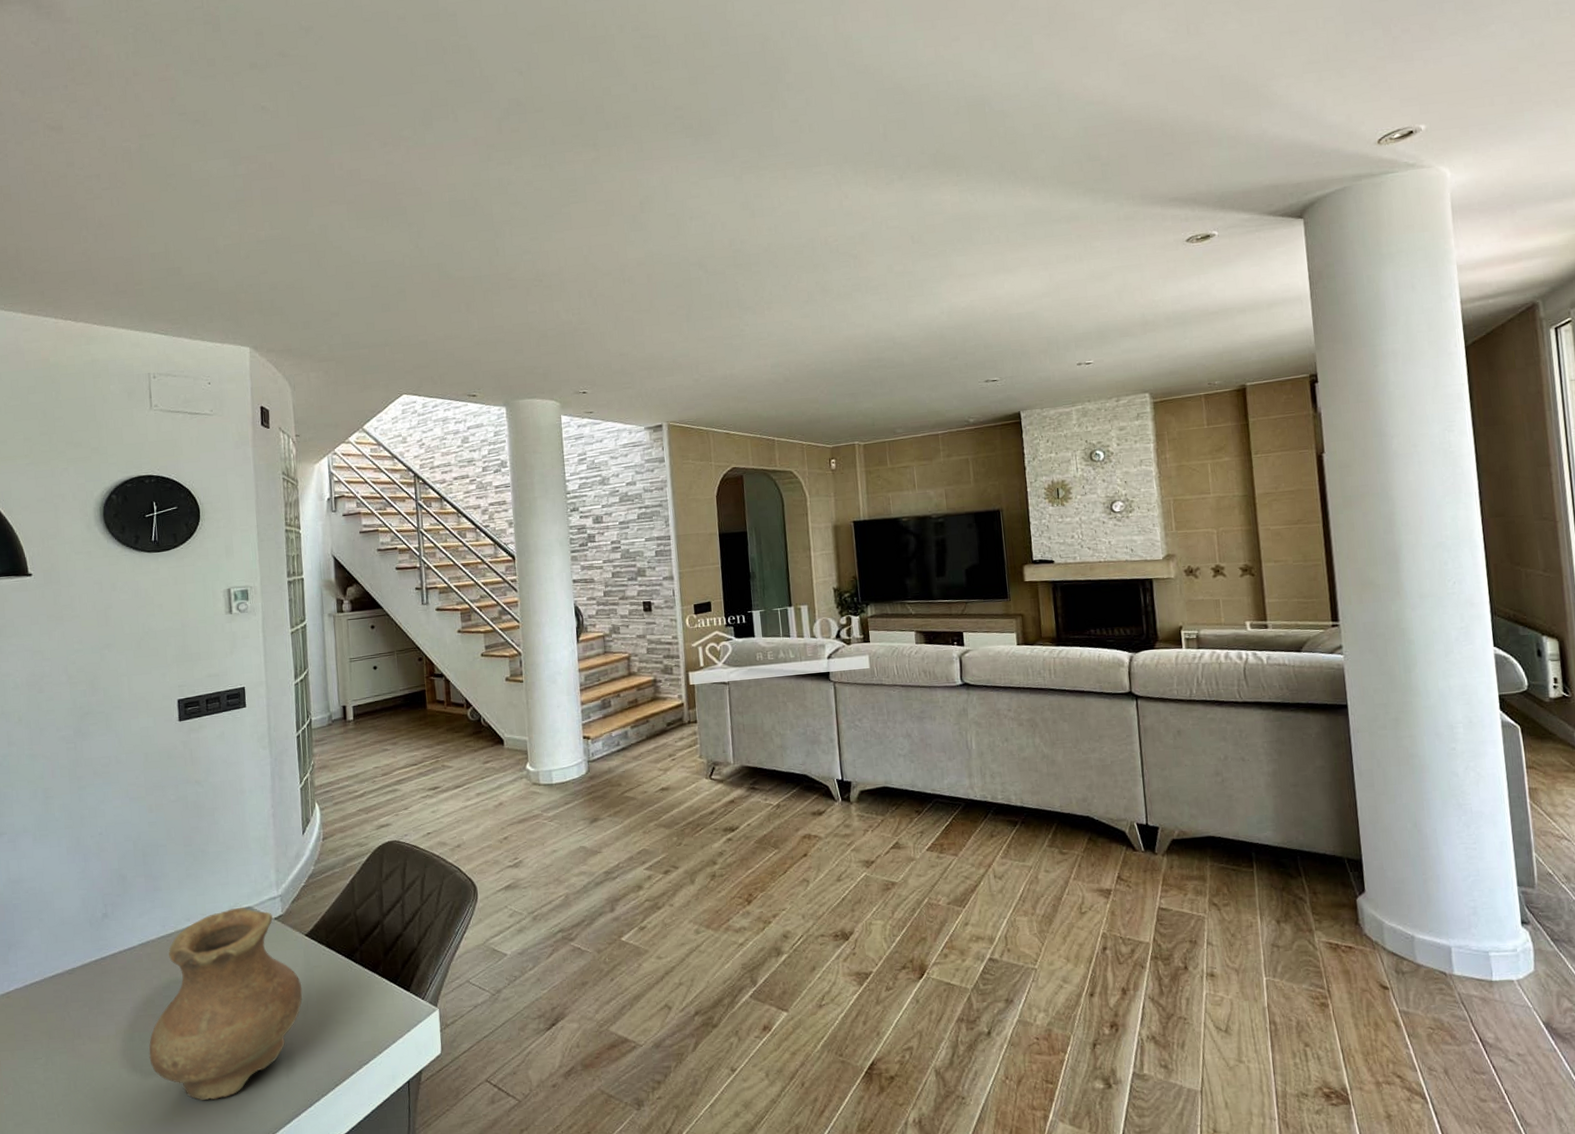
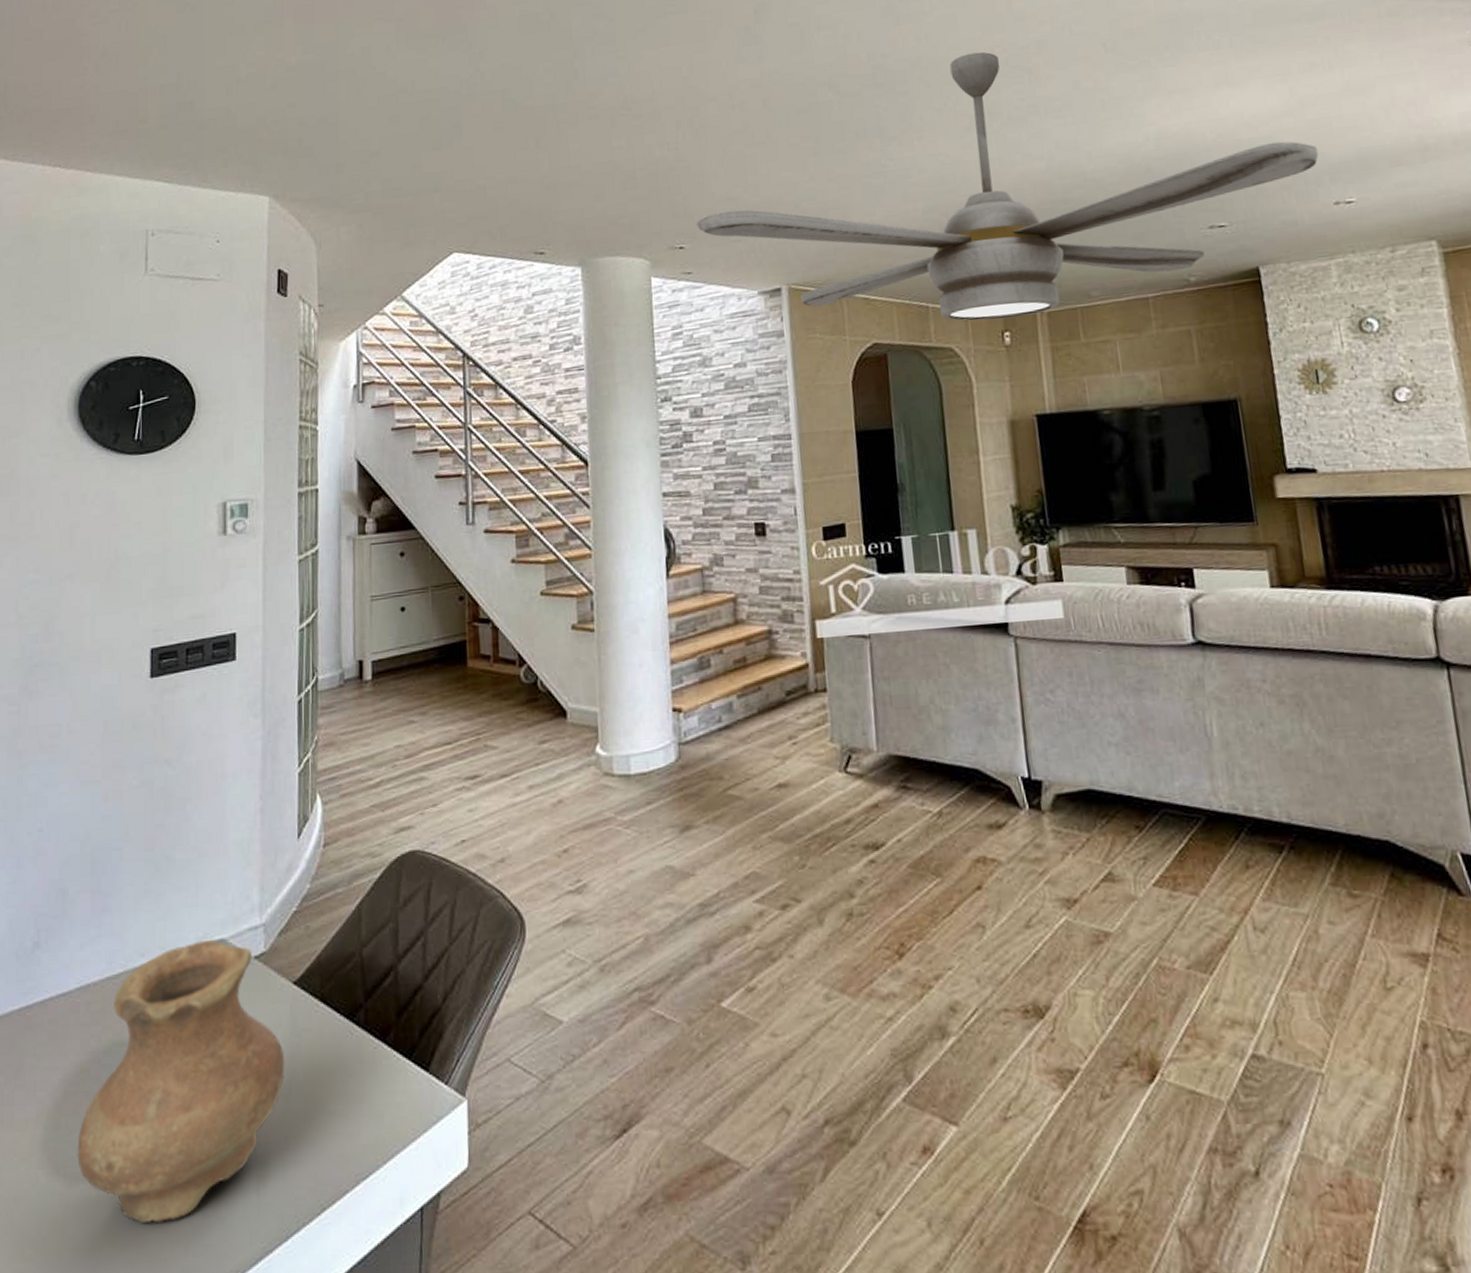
ceiling fan: none [596,240,1068,451] -> present [697,51,1319,321]

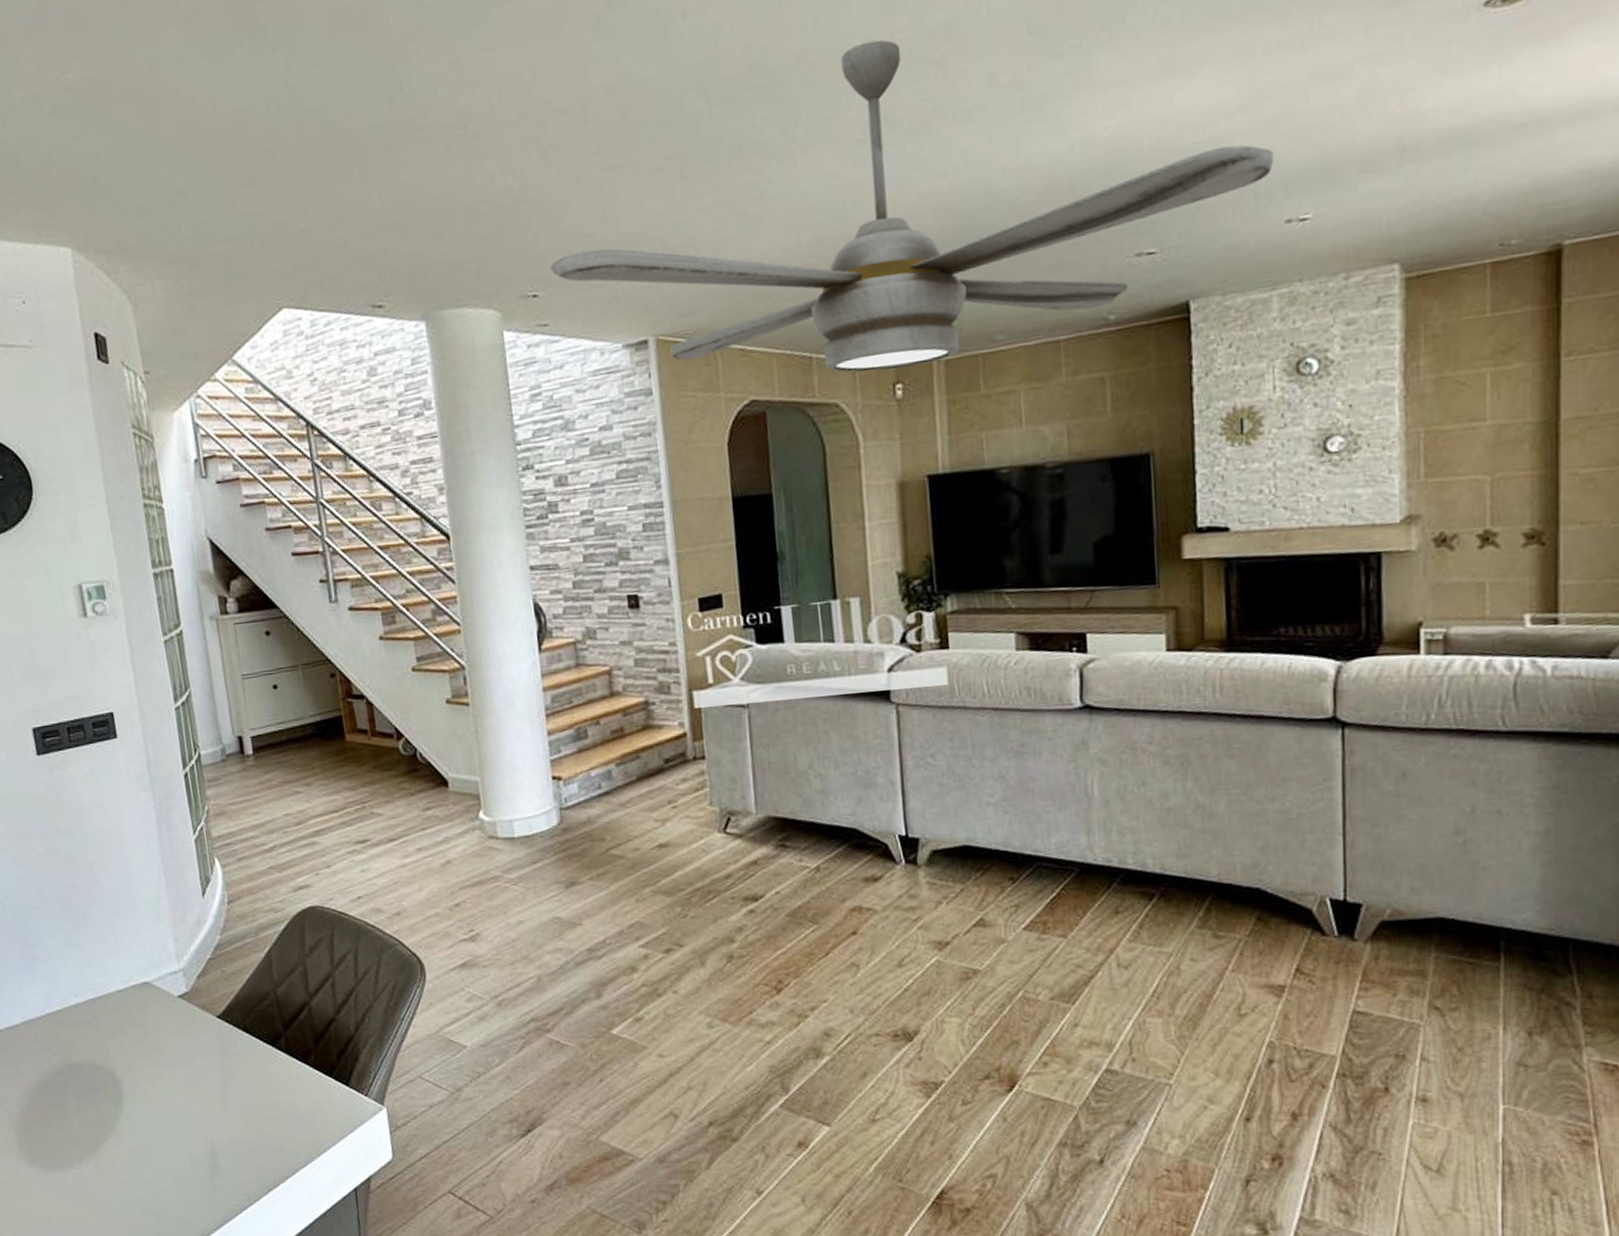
vase: present [77,939,286,1223] -> none [47,982,221,1200]

